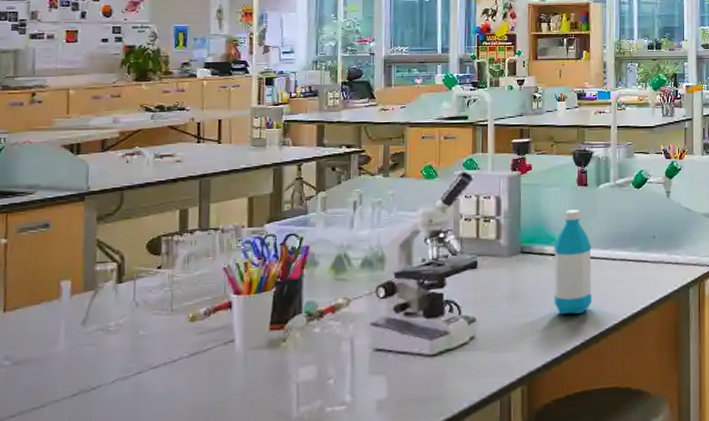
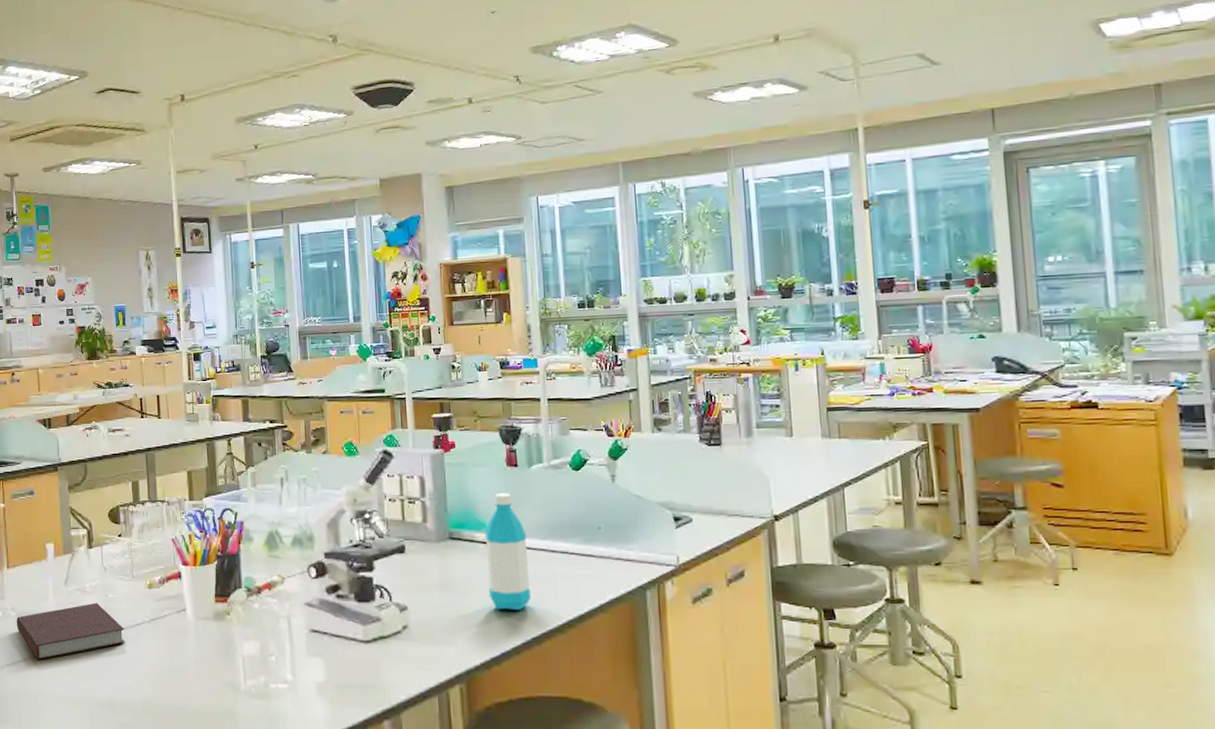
notebook: none [10,341,156,412] -> present [16,602,125,660]

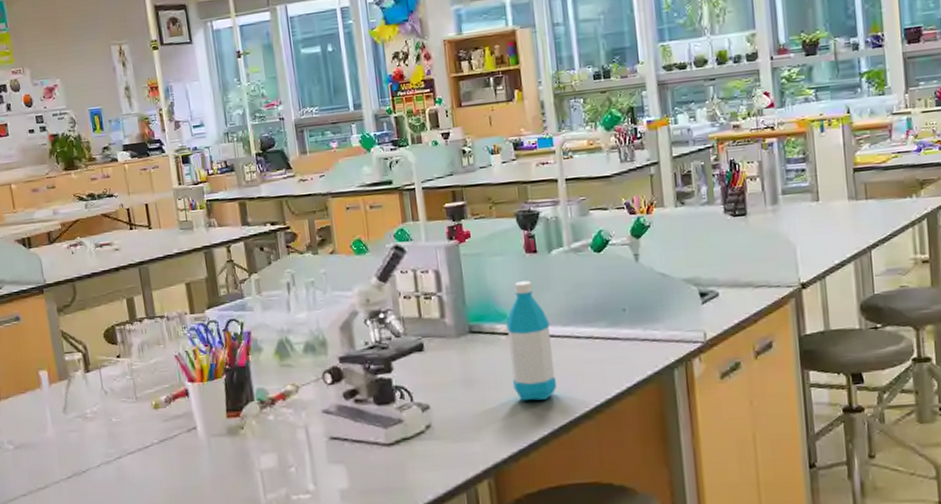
notebook: present [16,602,125,660] -> none [14,428,135,492]

